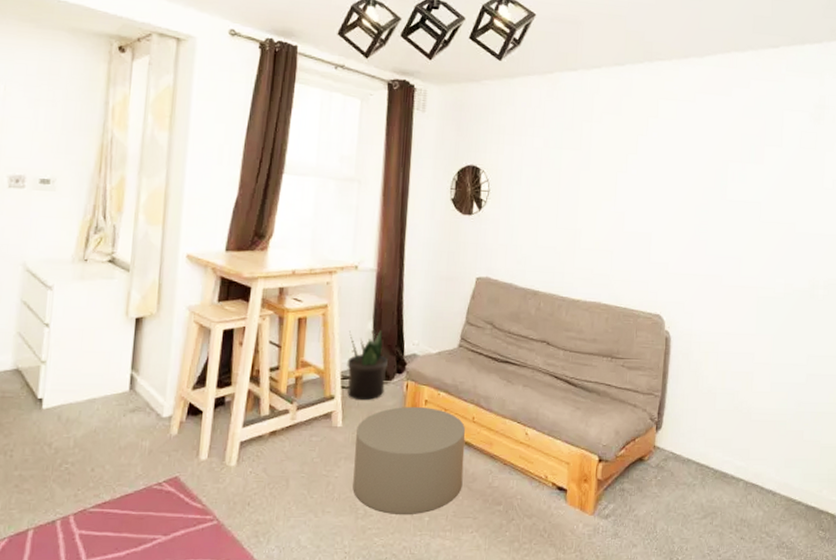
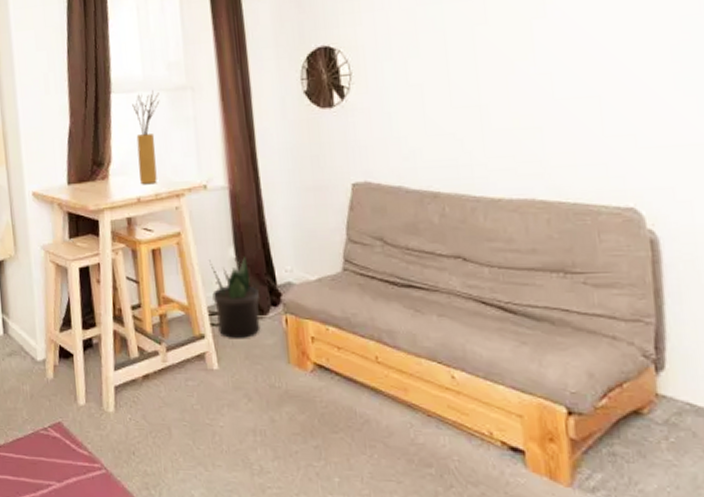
vase: none [298,177,329,260] -> present [132,90,160,185]
pouf: present [353,407,466,514] -> none [235,346,376,473]

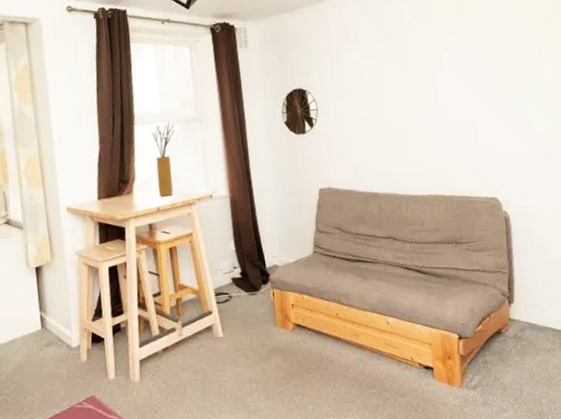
planter: present [209,257,261,338] -> none [215,248,254,311]

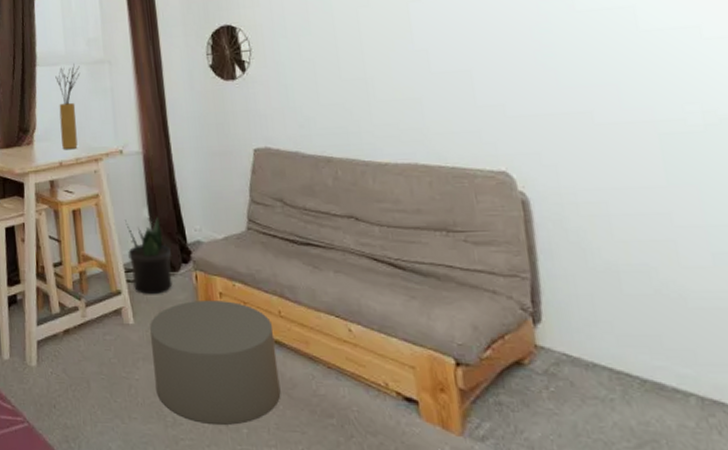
planter: none [215,248,254,311] -> present [125,217,173,294]
pouf: none [236,310,338,407] -> present [150,301,281,425]

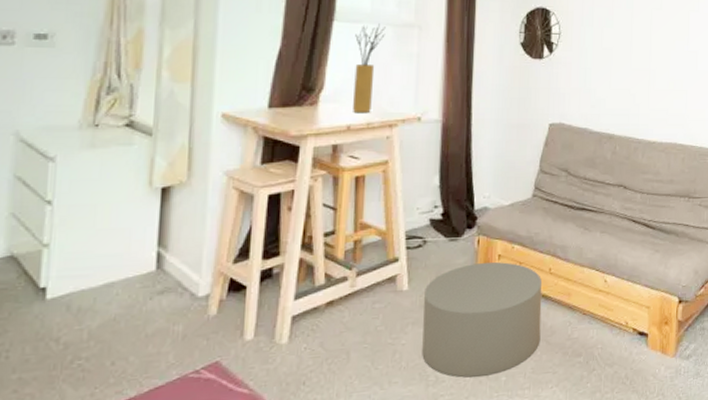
planter: present [125,217,173,294] -> none [412,185,457,260]

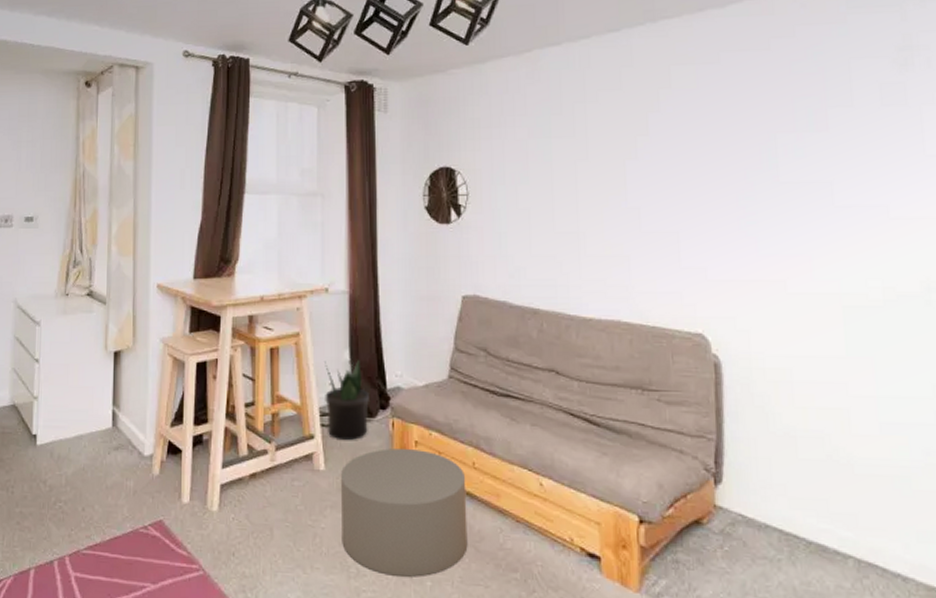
vase: present [353,24,386,114] -> none [264,194,291,284]
planter: none [412,185,457,260] -> present [325,360,369,440]

